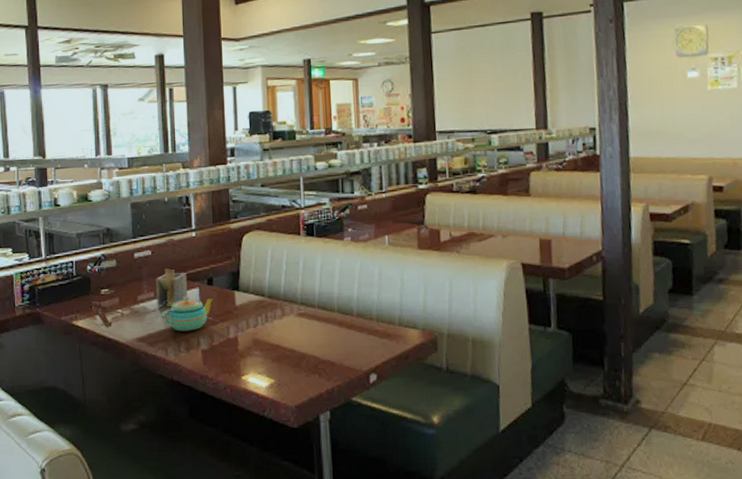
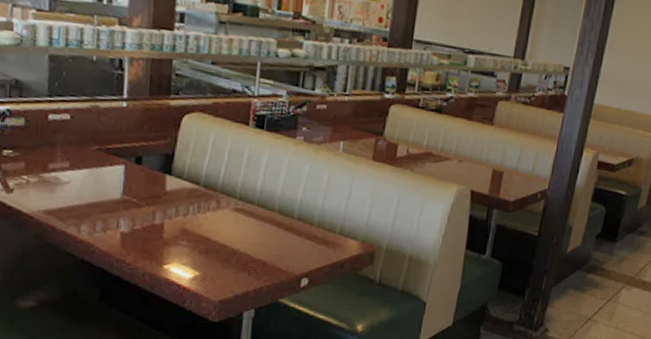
napkin holder: present [155,269,188,307] -> none [71,138,111,182]
teapot: present [161,296,214,331] -> none [75,172,142,211]

